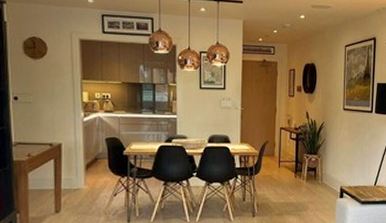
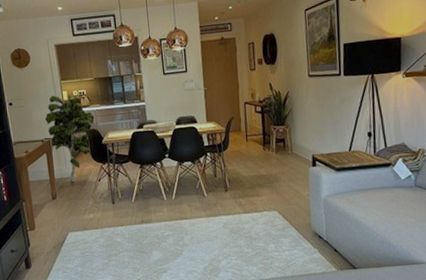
indoor plant: none [54,95,117,195] -> present [44,95,95,183]

